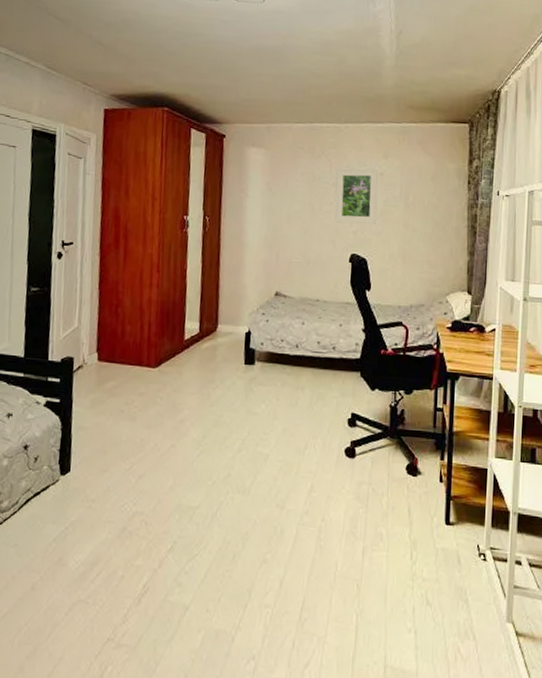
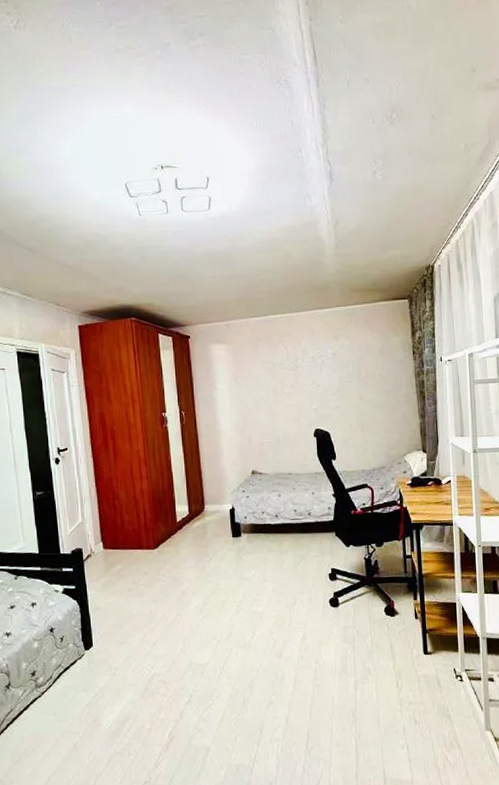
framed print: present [335,168,378,224] -> none [294,350,334,403]

